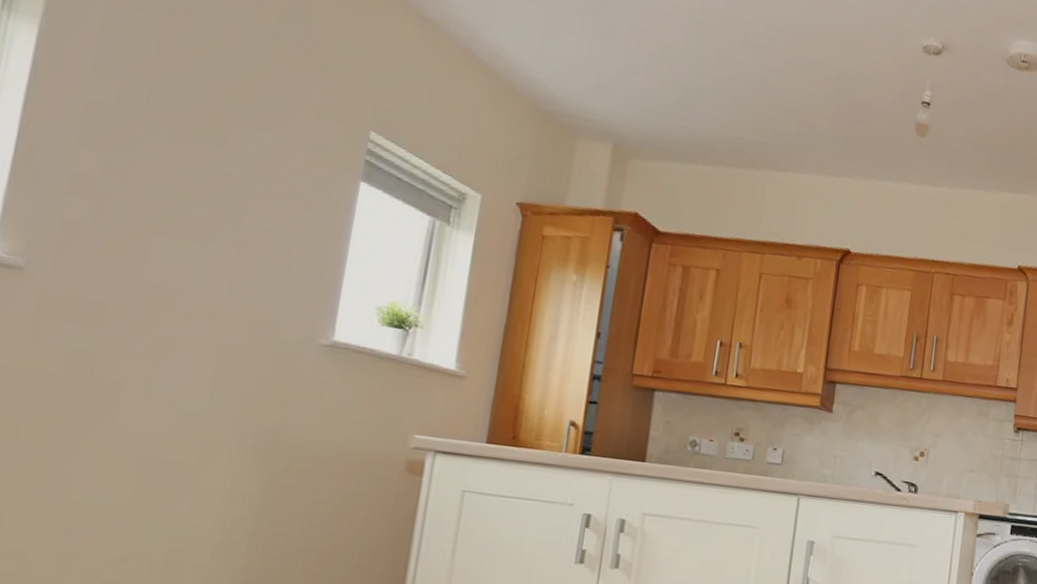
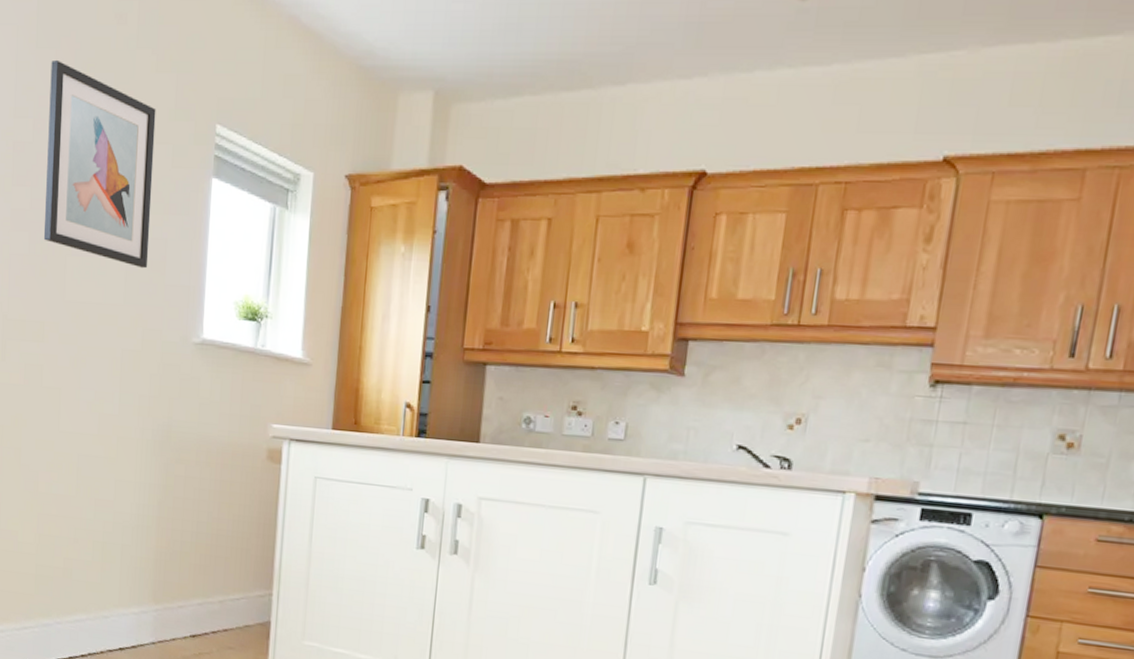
wall art: none [117,27,295,261] -> present [43,59,156,269]

